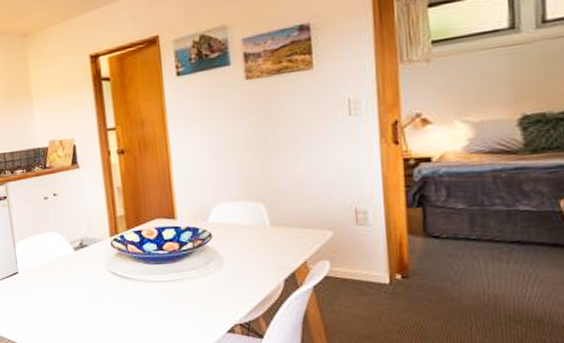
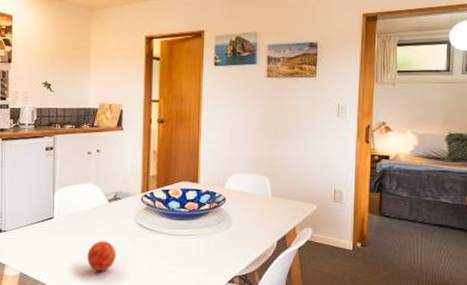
apple: none [60,294,92,328] -> present [87,241,116,272]

